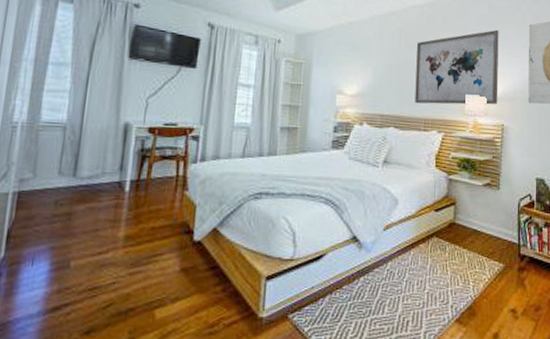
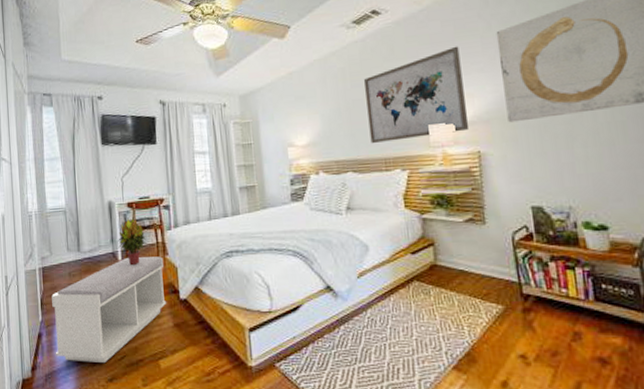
bench: none [14,188,181,311] -> present [51,256,167,362]
potted plant: none [127,145,165,198] -> present [117,218,147,265]

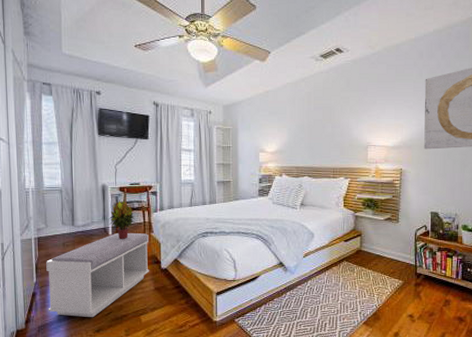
wall art: present [364,46,470,143] -> none [324,86,397,155]

